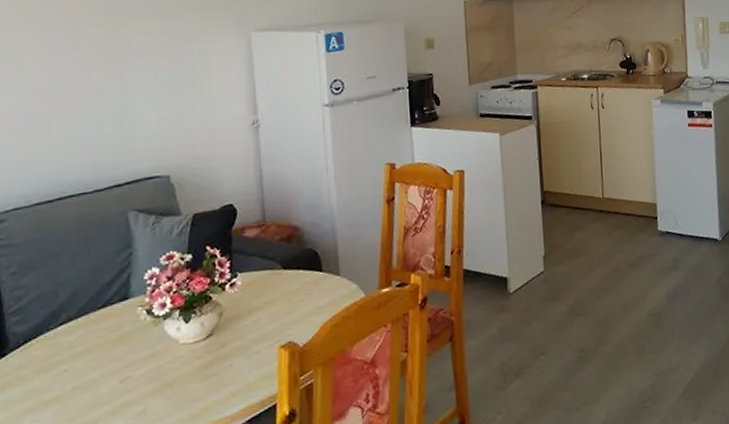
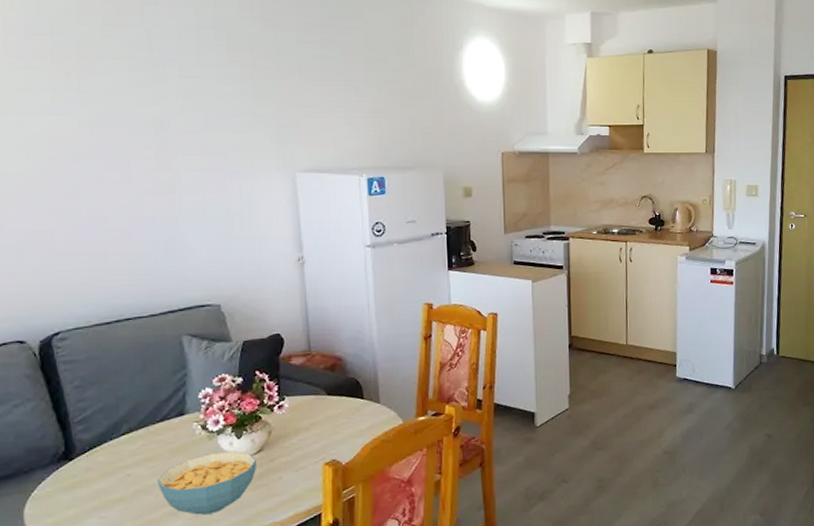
cereal bowl: none [97,336,207,413] -> present [158,450,257,515]

